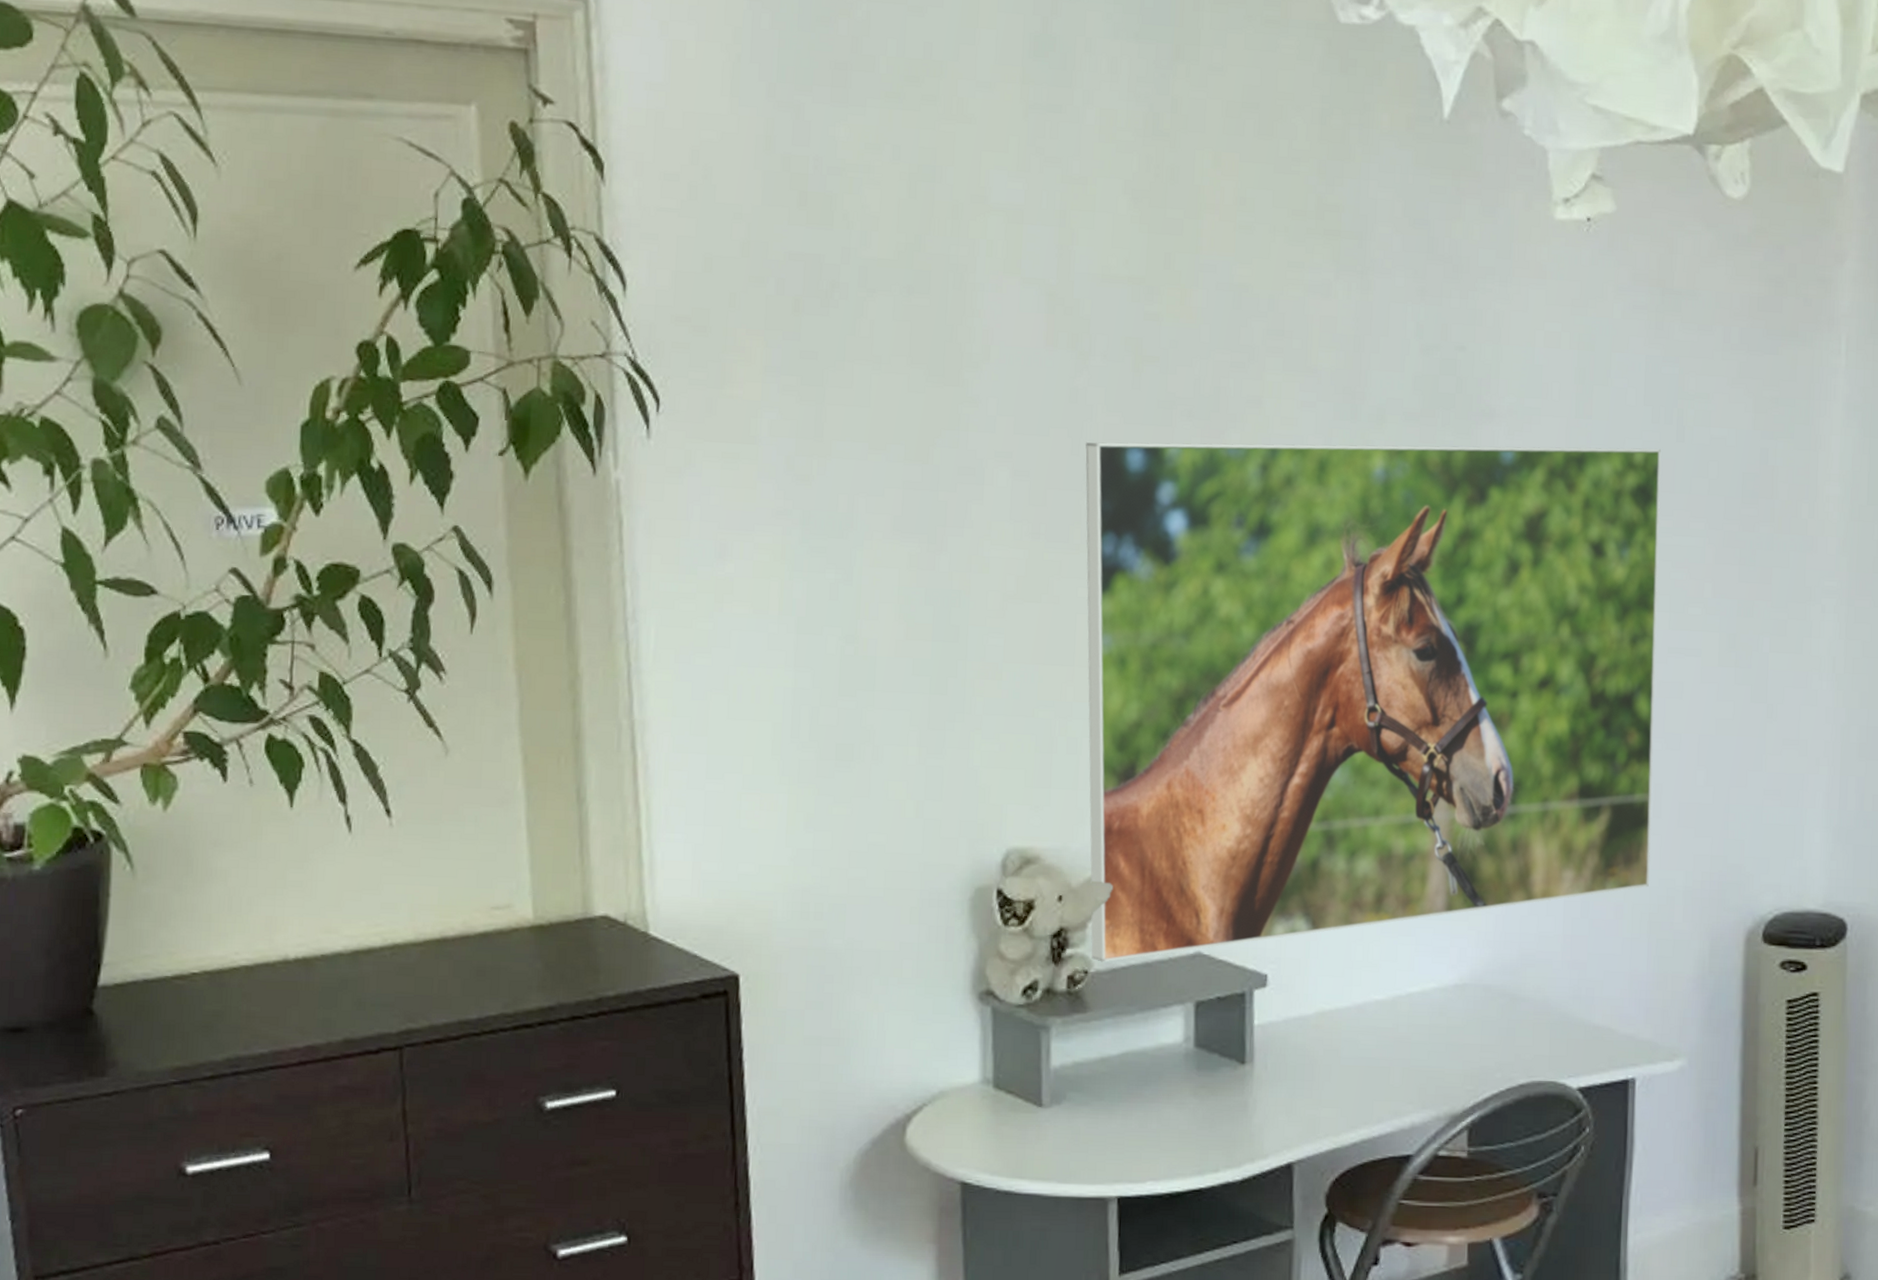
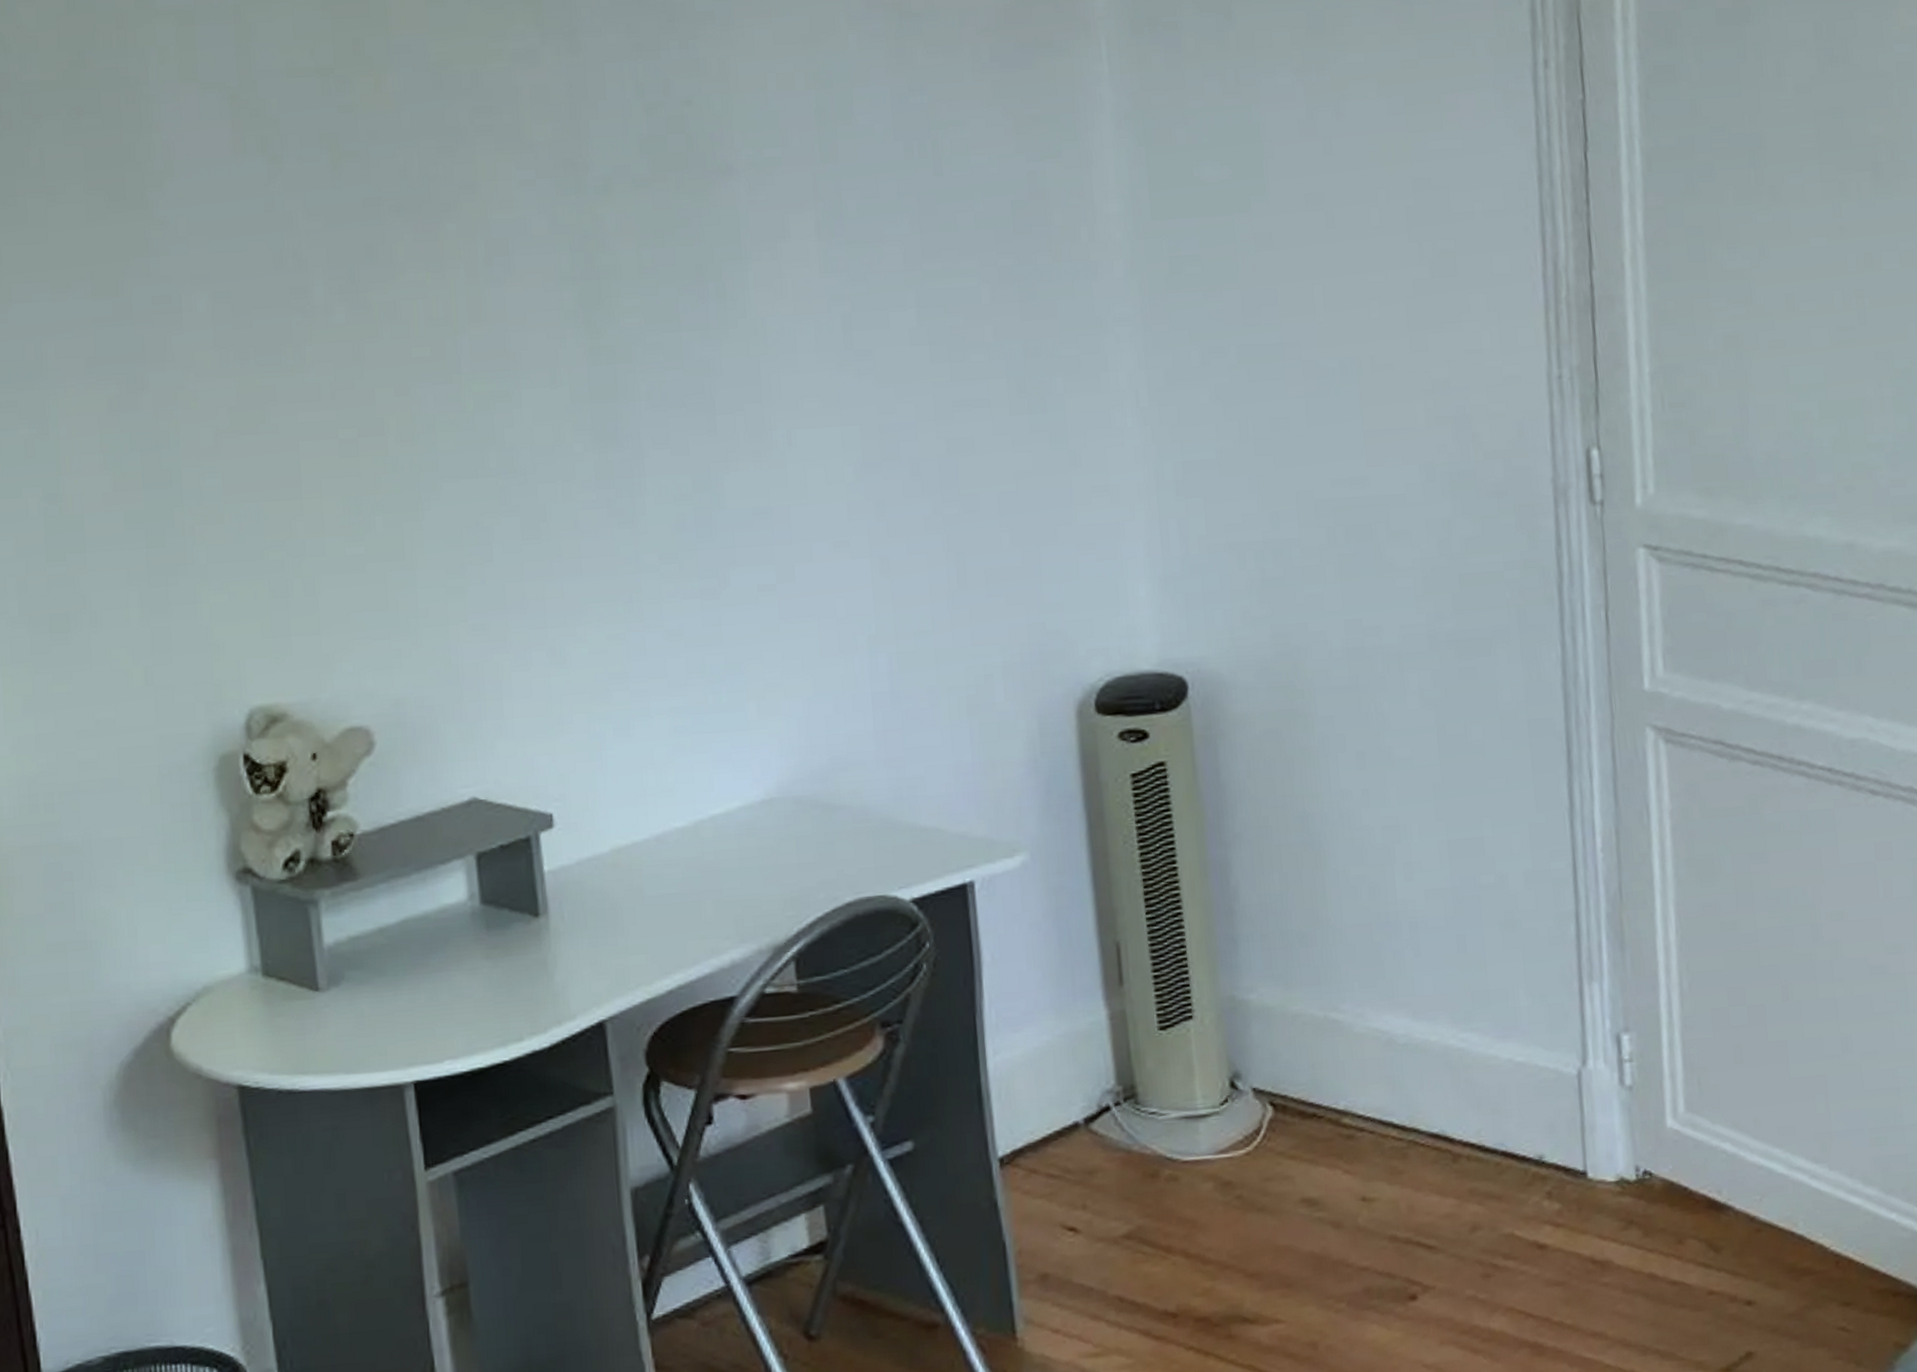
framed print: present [1085,442,1661,962] -> none [289,185,963,822]

